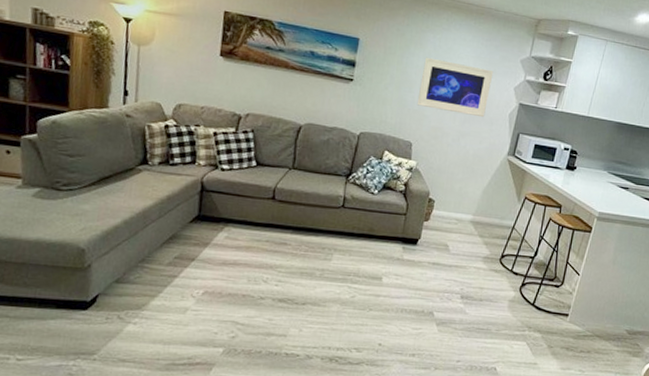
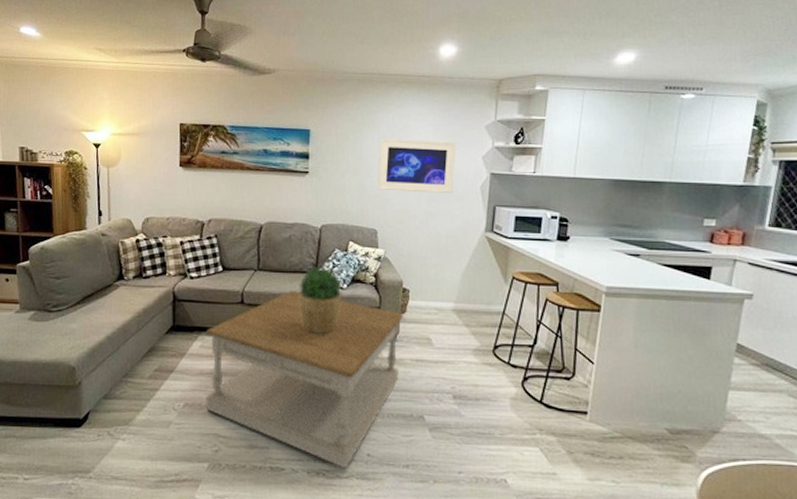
coffee table: none [225,191,427,355] -> present [205,291,404,468]
potted plant: none [330,171,373,235] -> present [299,266,342,335]

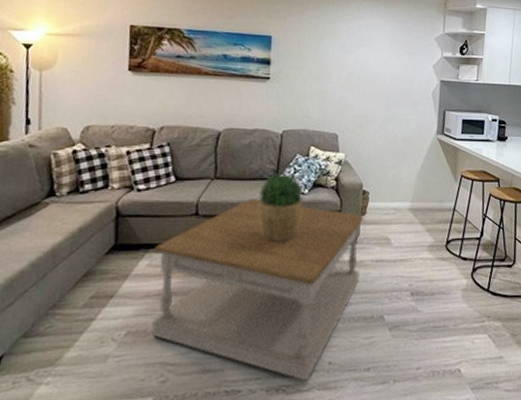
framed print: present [377,138,456,194] -> none [338,46,410,100]

